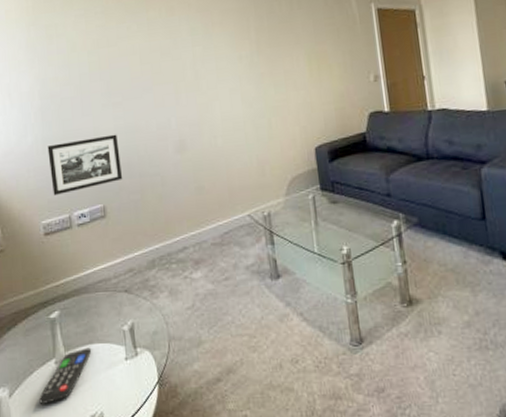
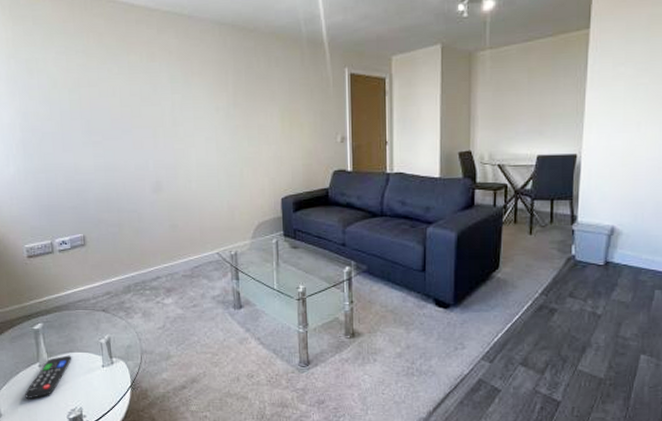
picture frame: present [47,134,123,195] -> none [29,171,102,222]

